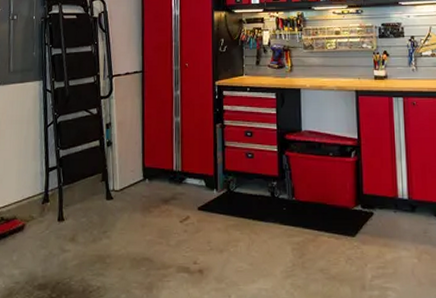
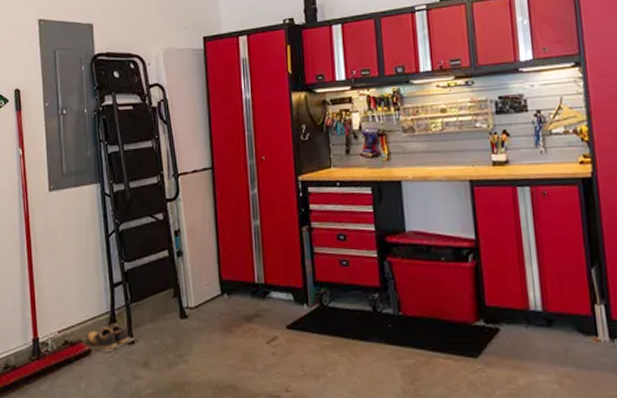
shoes: none [17,203,66,228] -> present [82,323,136,353]

